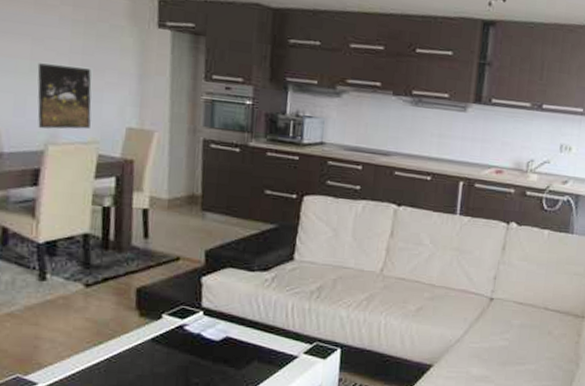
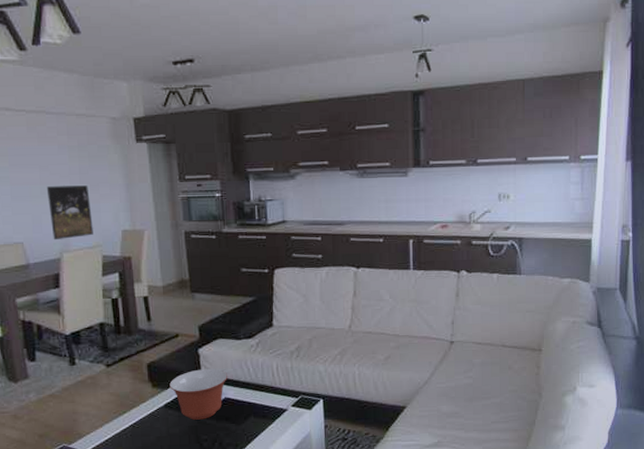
mixing bowl: none [161,300,233,360] -> present [169,368,227,420]

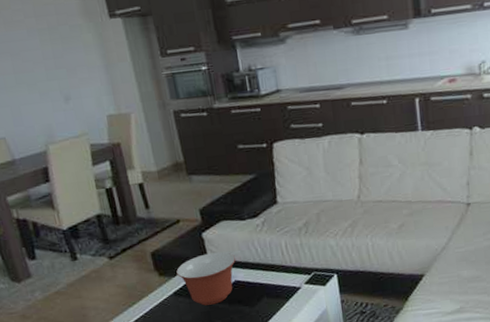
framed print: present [46,185,93,241] -> none [21,70,77,133]

